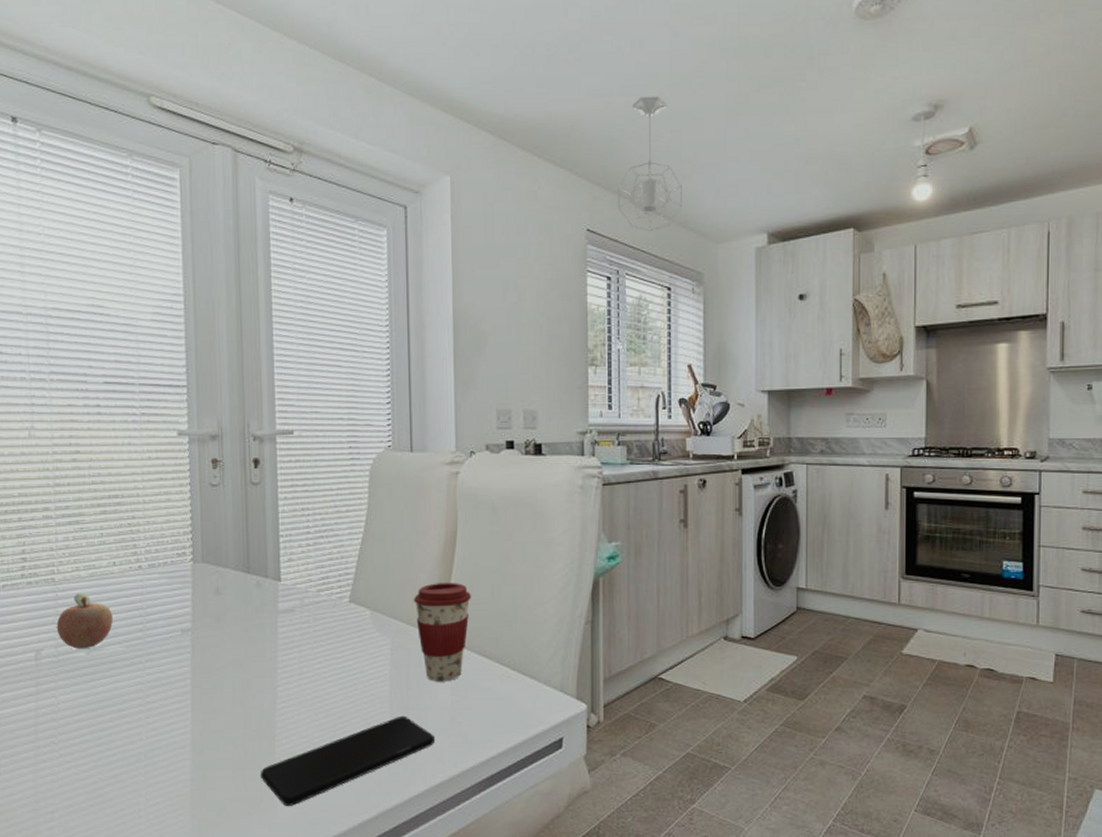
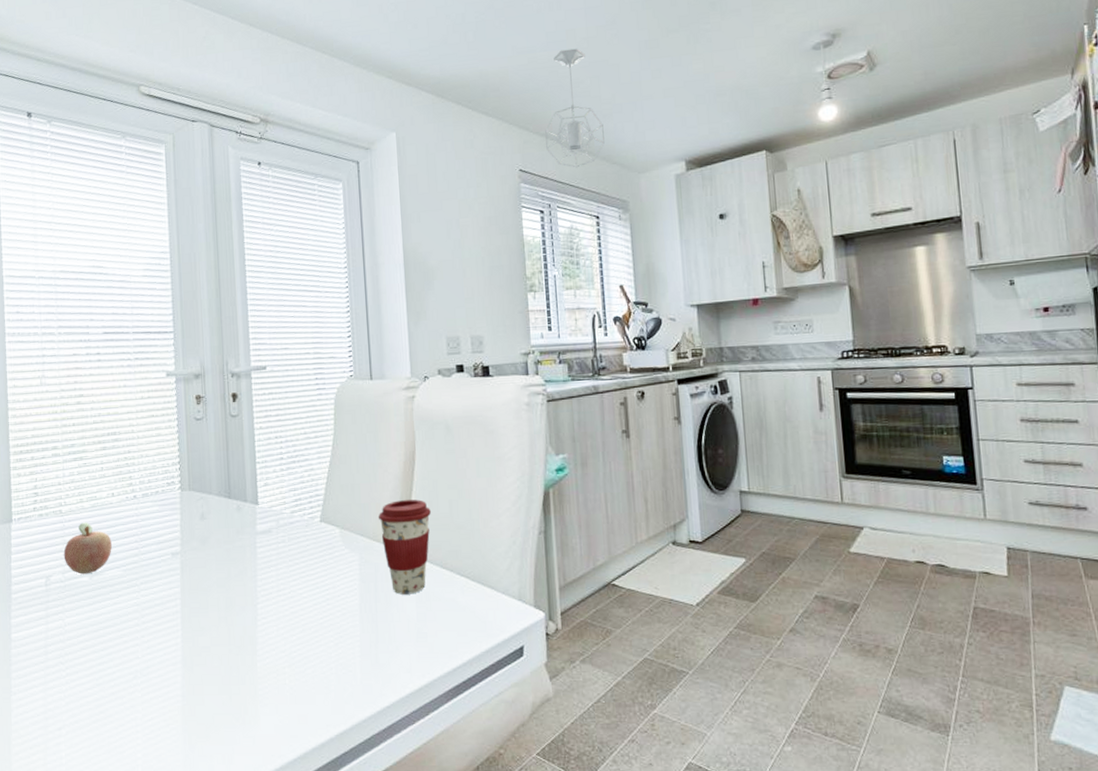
smartphone: present [260,715,436,806] -> none [244,628,404,719]

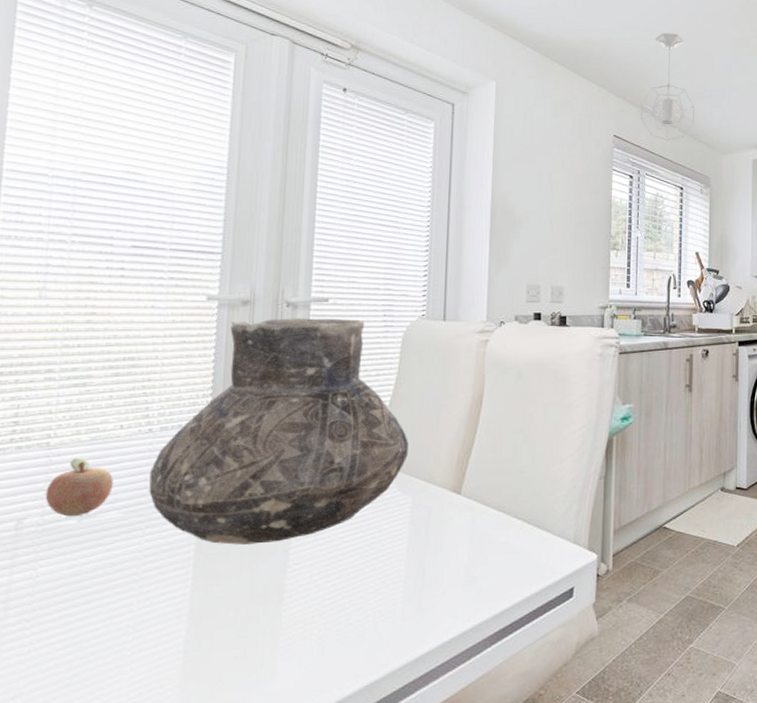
vase: none [139,384,351,600] -> present [149,318,408,545]
coffee cup: present [378,499,431,595] -> none [436,443,493,538]

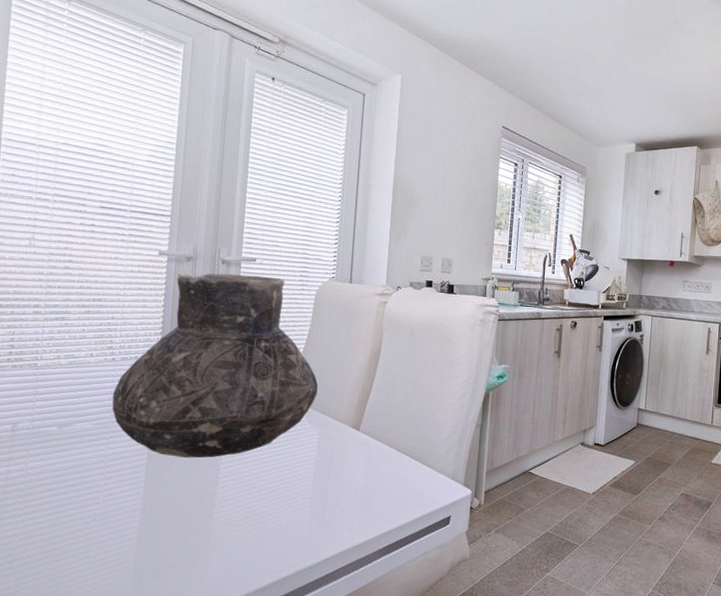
fruit: present [45,457,113,517] -> none [34,377,85,425]
pendant light: present [641,32,694,141] -> none [527,33,576,134]

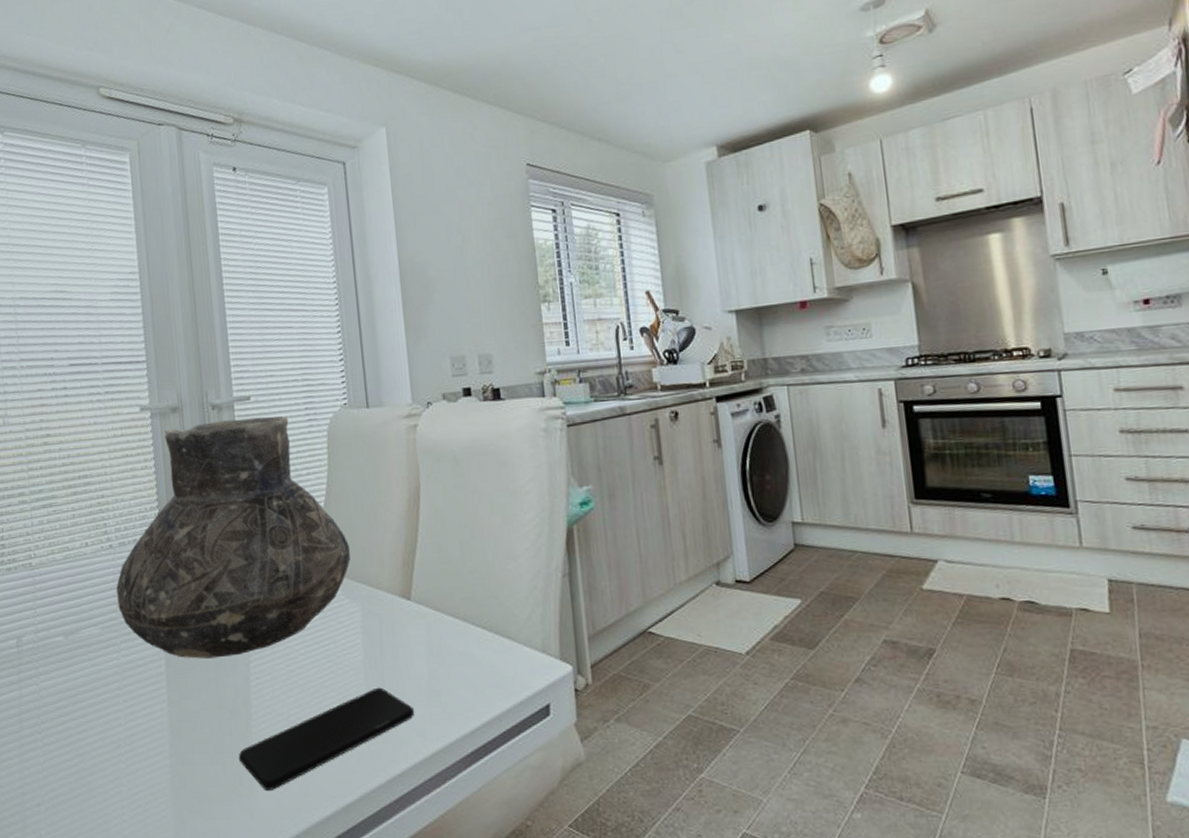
smartphone: none [198,492,348,563] -> present [238,687,415,790]

